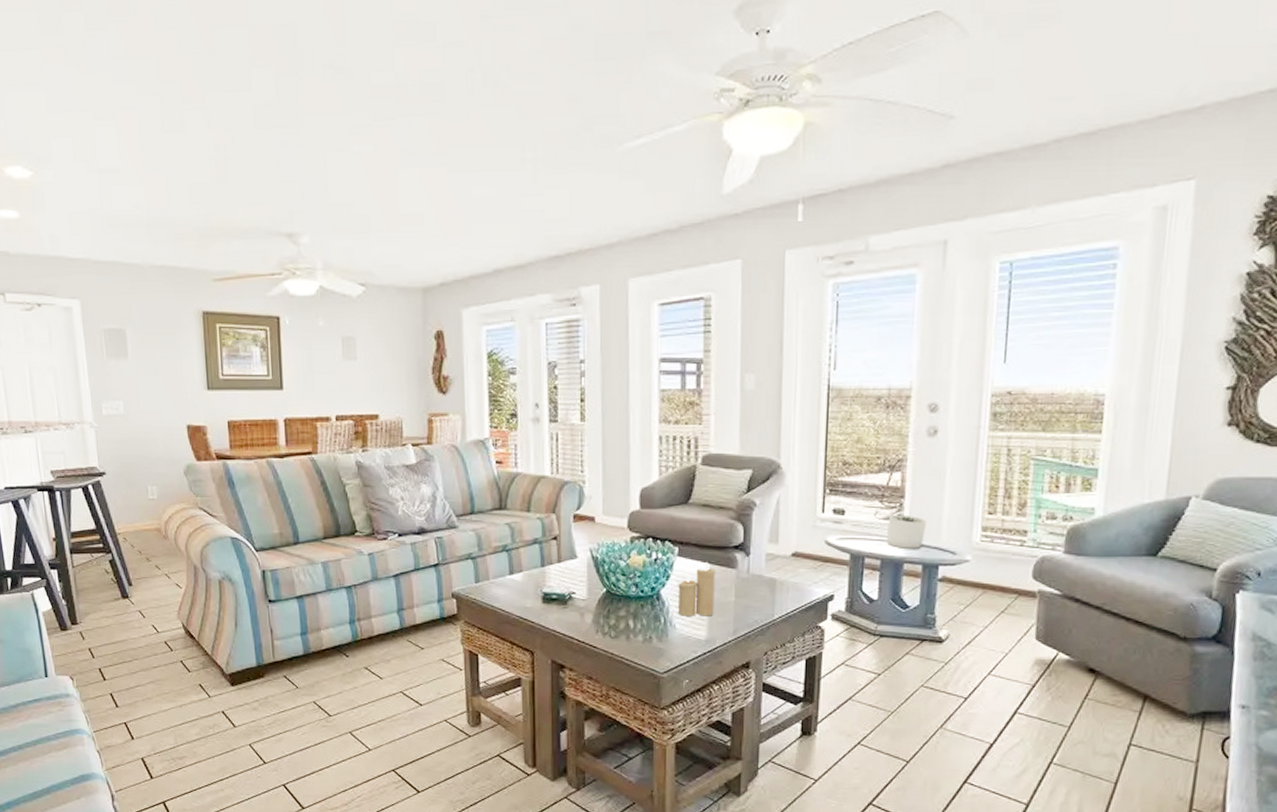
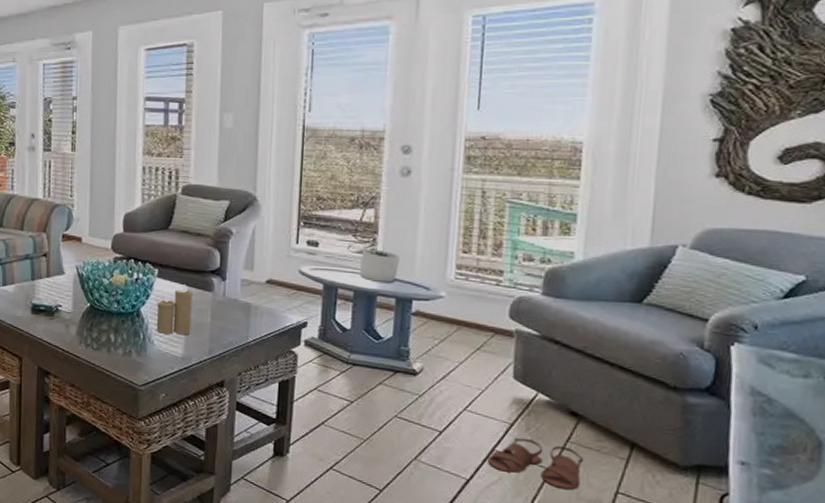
sandal: none [1011,698,1101,745] -> present [488,437,584,489]

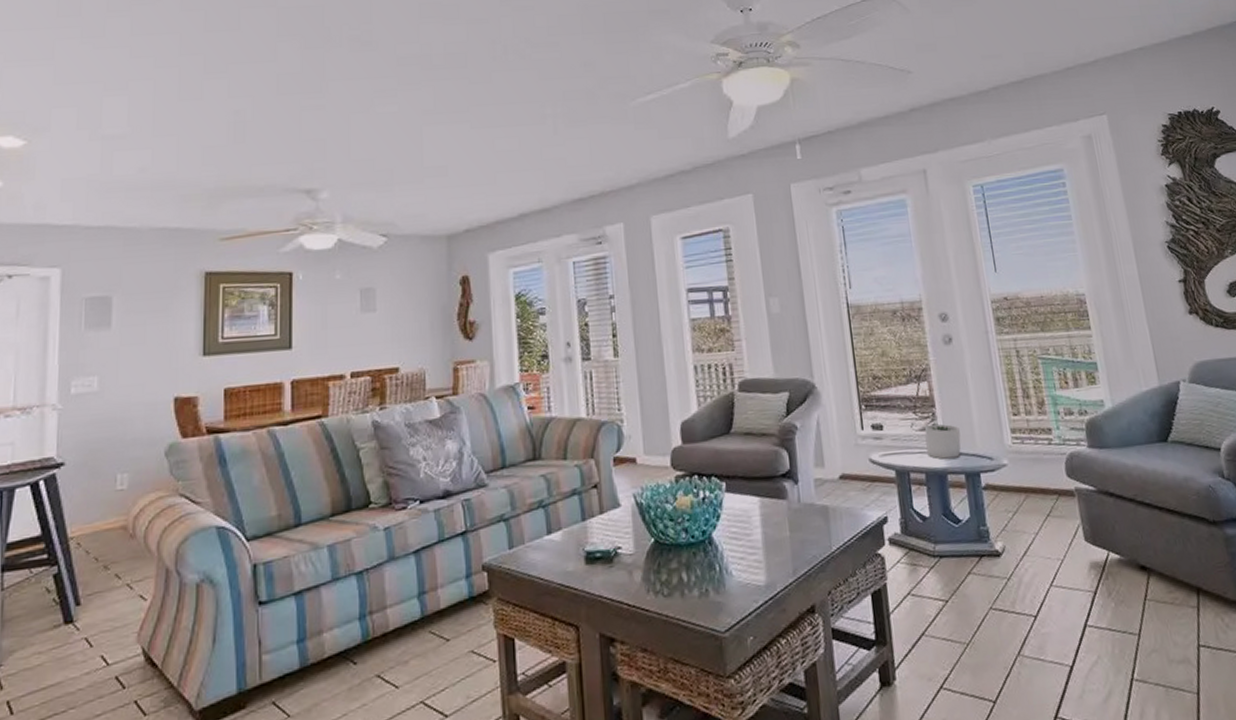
candle: present [156,284,193,336] -> none [729,496,771,560]
sandal: present [488,437,584,489] -> none [1083,604,1167,654]

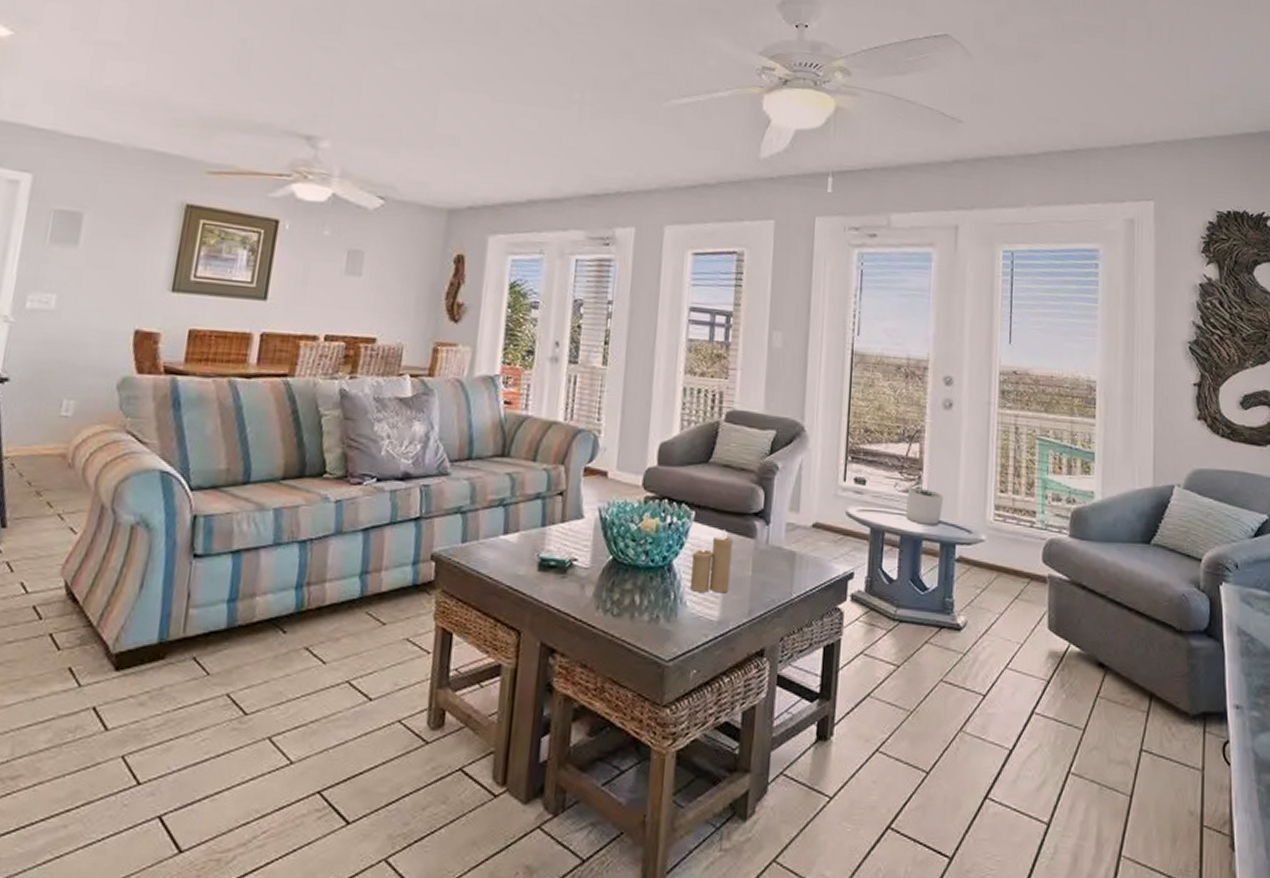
candle: none [729,496,771,560] -> present [690,530,733,593]

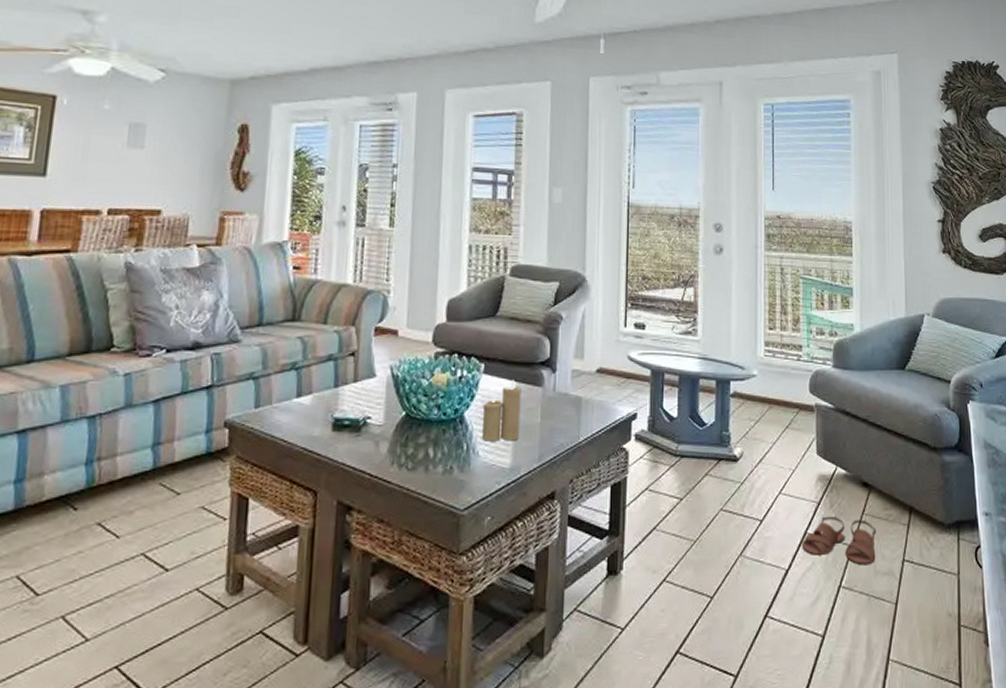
planter: present [906,487,943,527] -> none [684,329,717,365]
sandal: none [1029,696,1112,751] -> present [802,516,877,564]

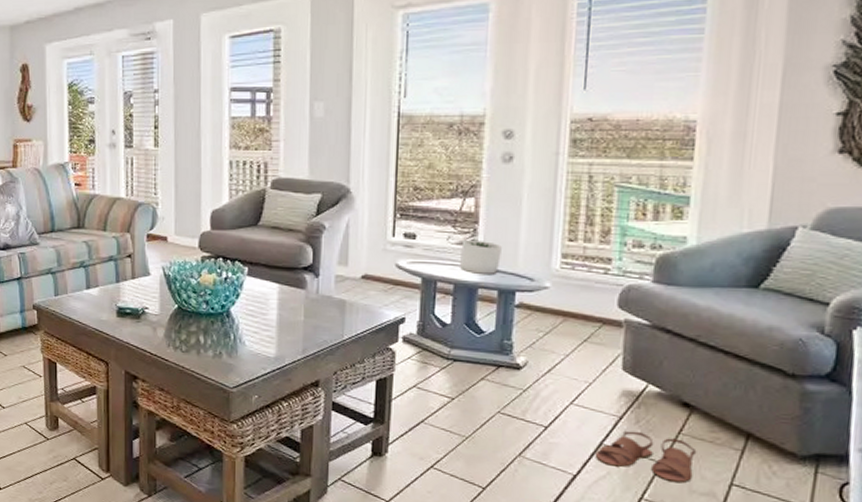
candle: present [481,380,521,441] -> none [247,282,284,335]
planter: none [684,329,717,365] -> present [460,239,502,276]

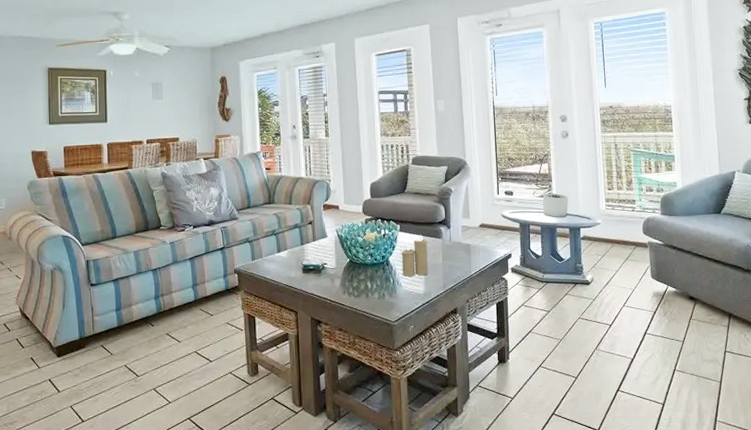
candle: none [247,282,284,335] -> present [401,235,429,277]
sandal: present [596,430,697,482] -> none [643,321,703,355]

